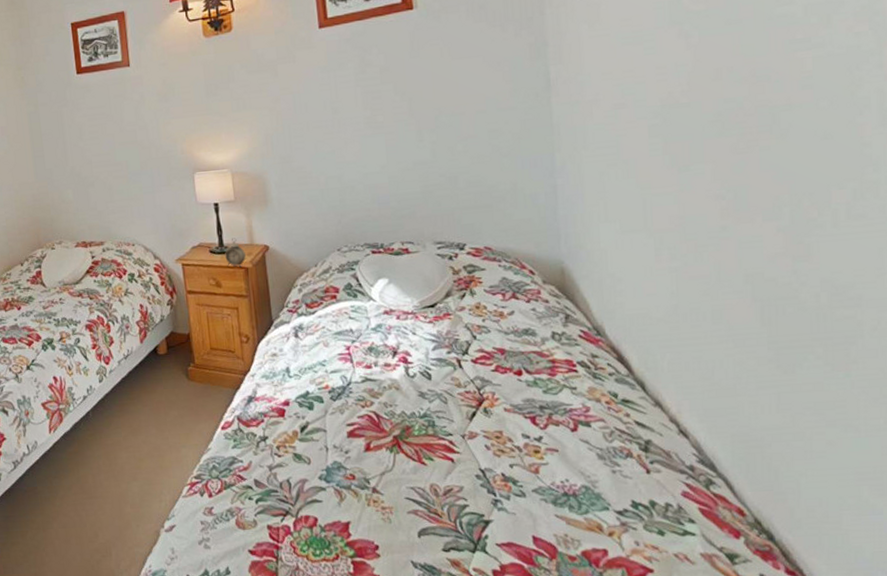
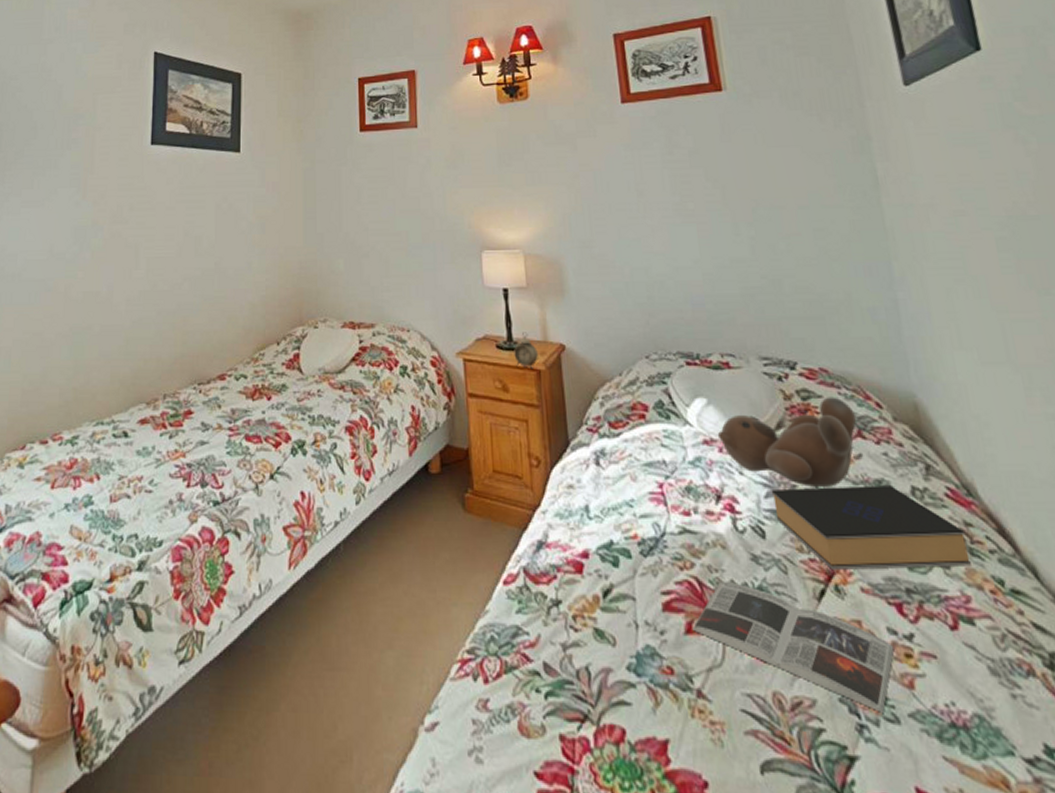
magazine: none [370,412,526,491] -> present [692,581,895,713]
teddy bear: none [396,269,512,339] -> present [717,397,856,487]
book: none [438,333,593,397] -> present [771,485,971,570]

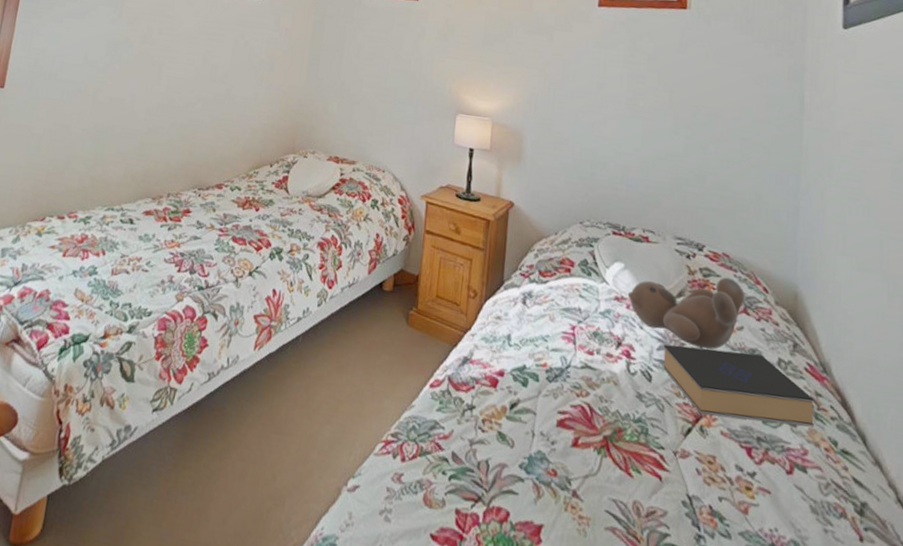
alarm clock: present [514,332,538,370] -> none [469,187,490,219]
magazine: present [692,581,895,713] -> none [578,409,738,529]

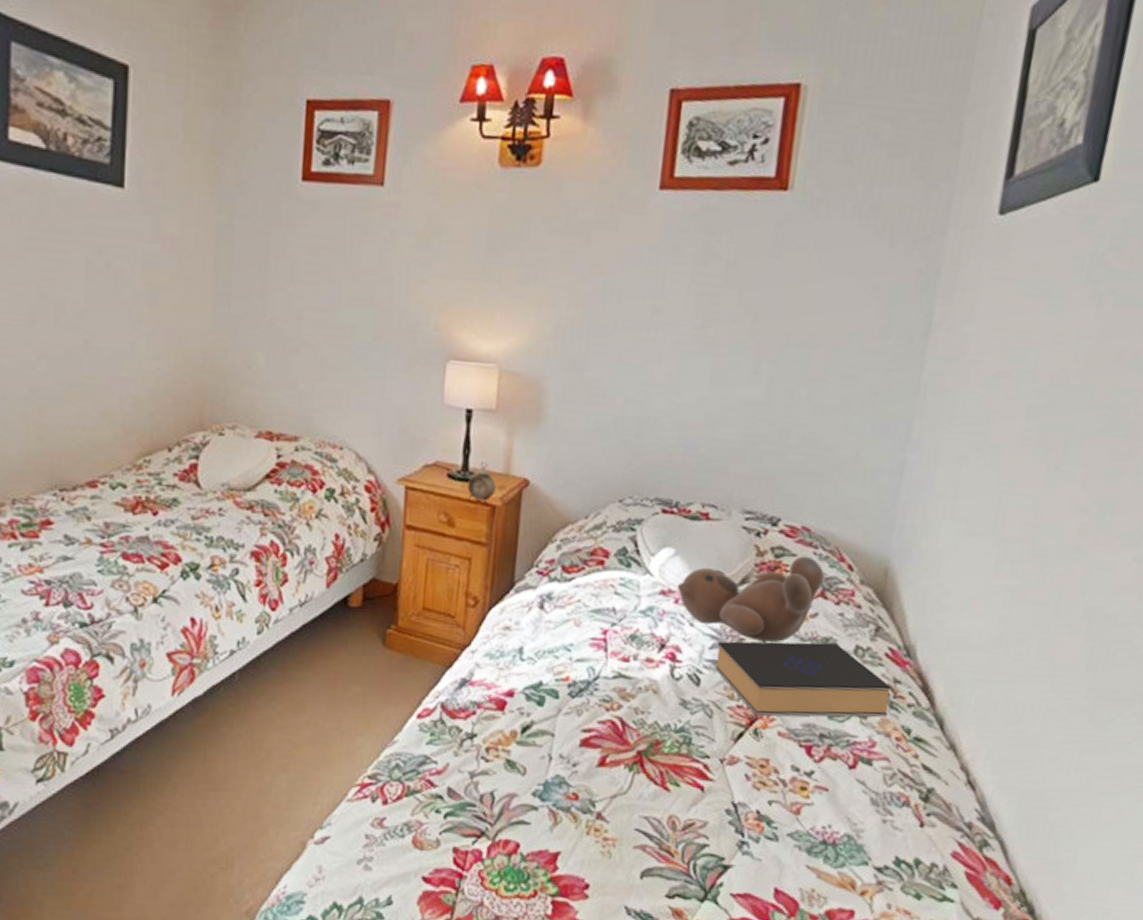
alarm clock: none [469,187,490,219] -> present [467,461,496,505]

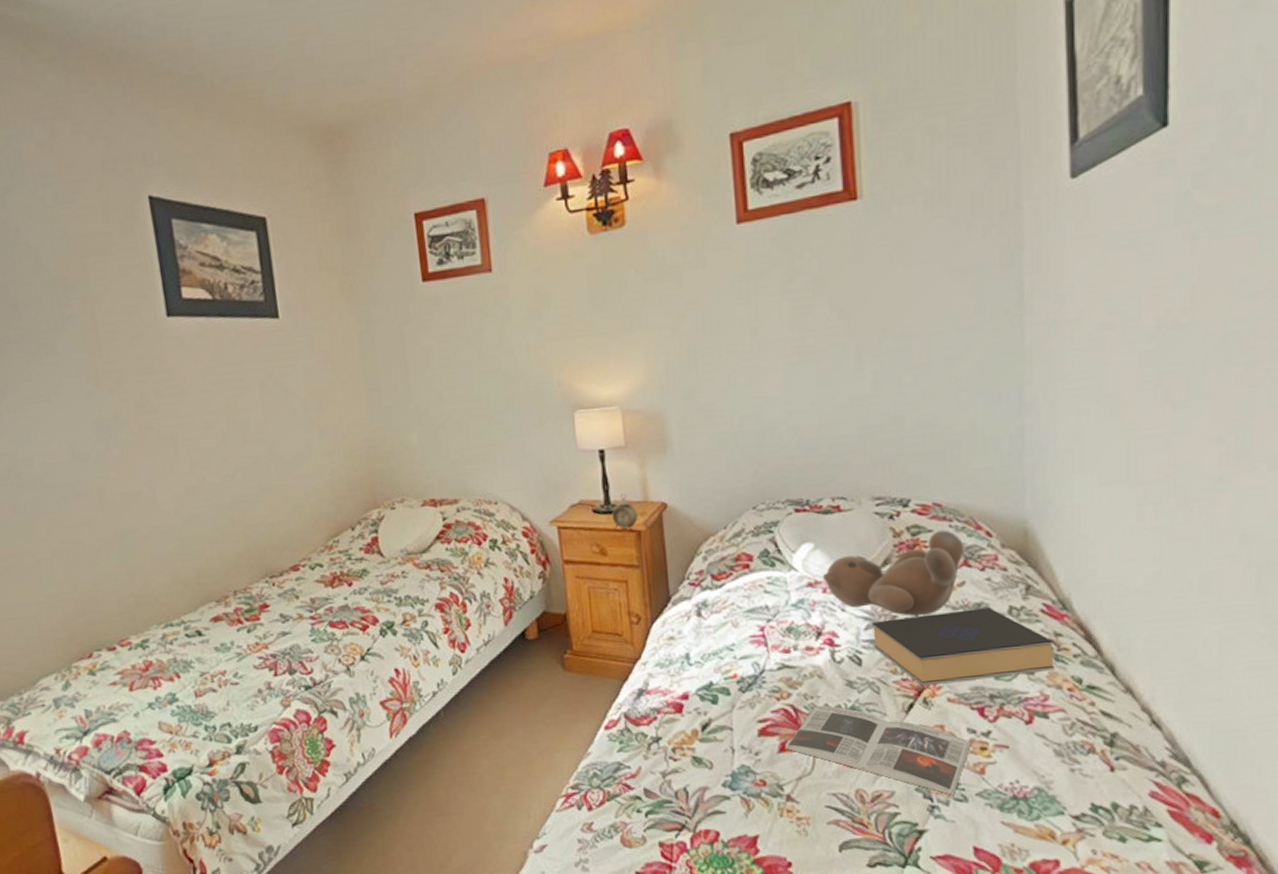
magazine: none [605,721,793,833] -> present [785,705,971,795]

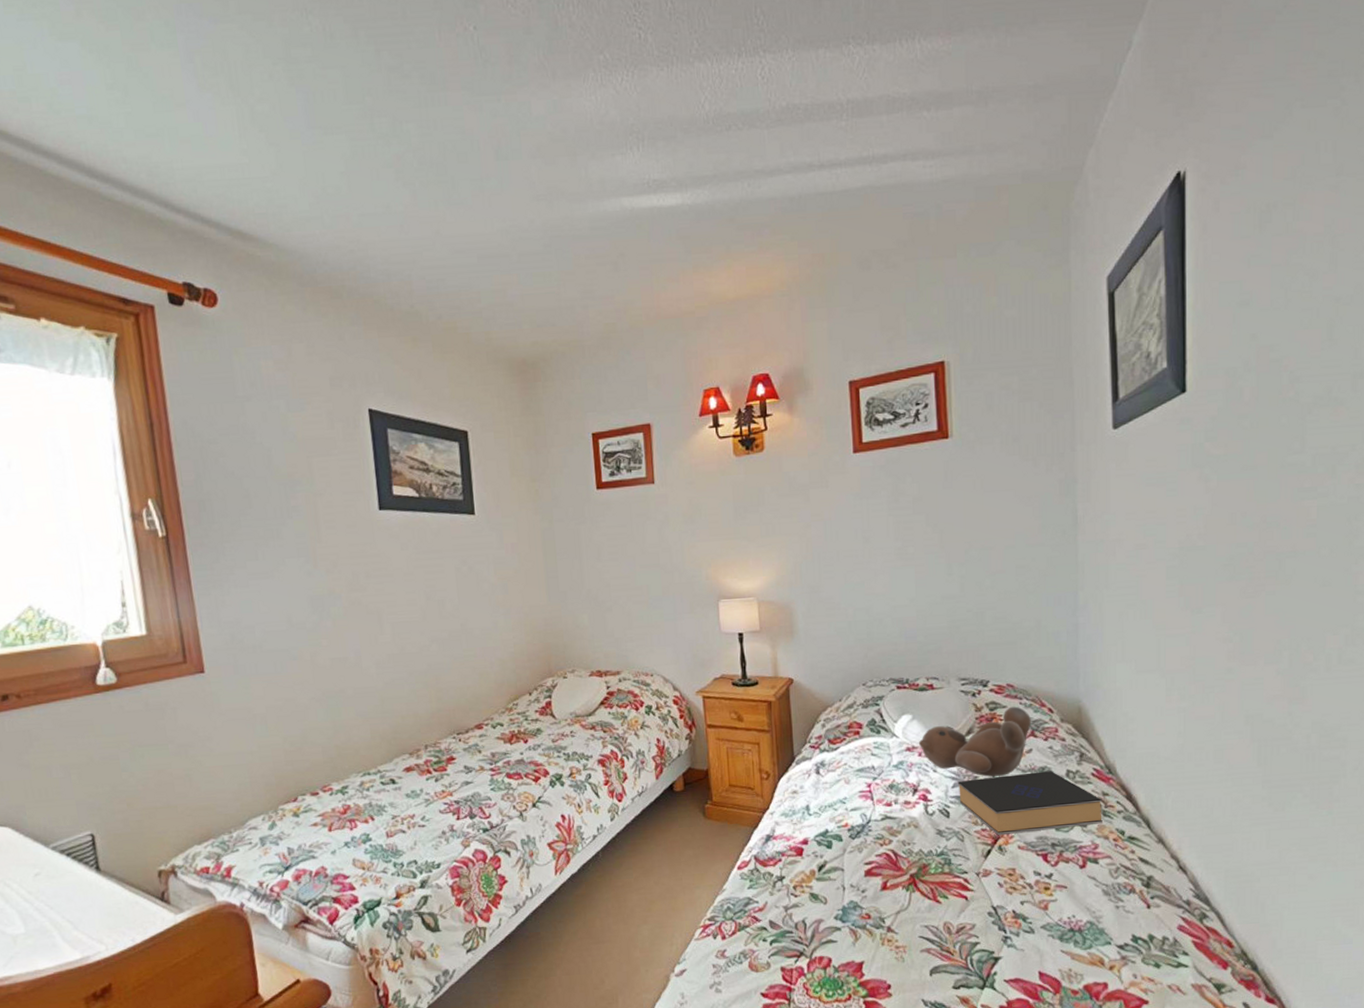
alarm clock: present [612,493,638,531] -> none [748,670,769,701]
magazine: present [785,705,971,795] -> none [887,850,1037,928]

